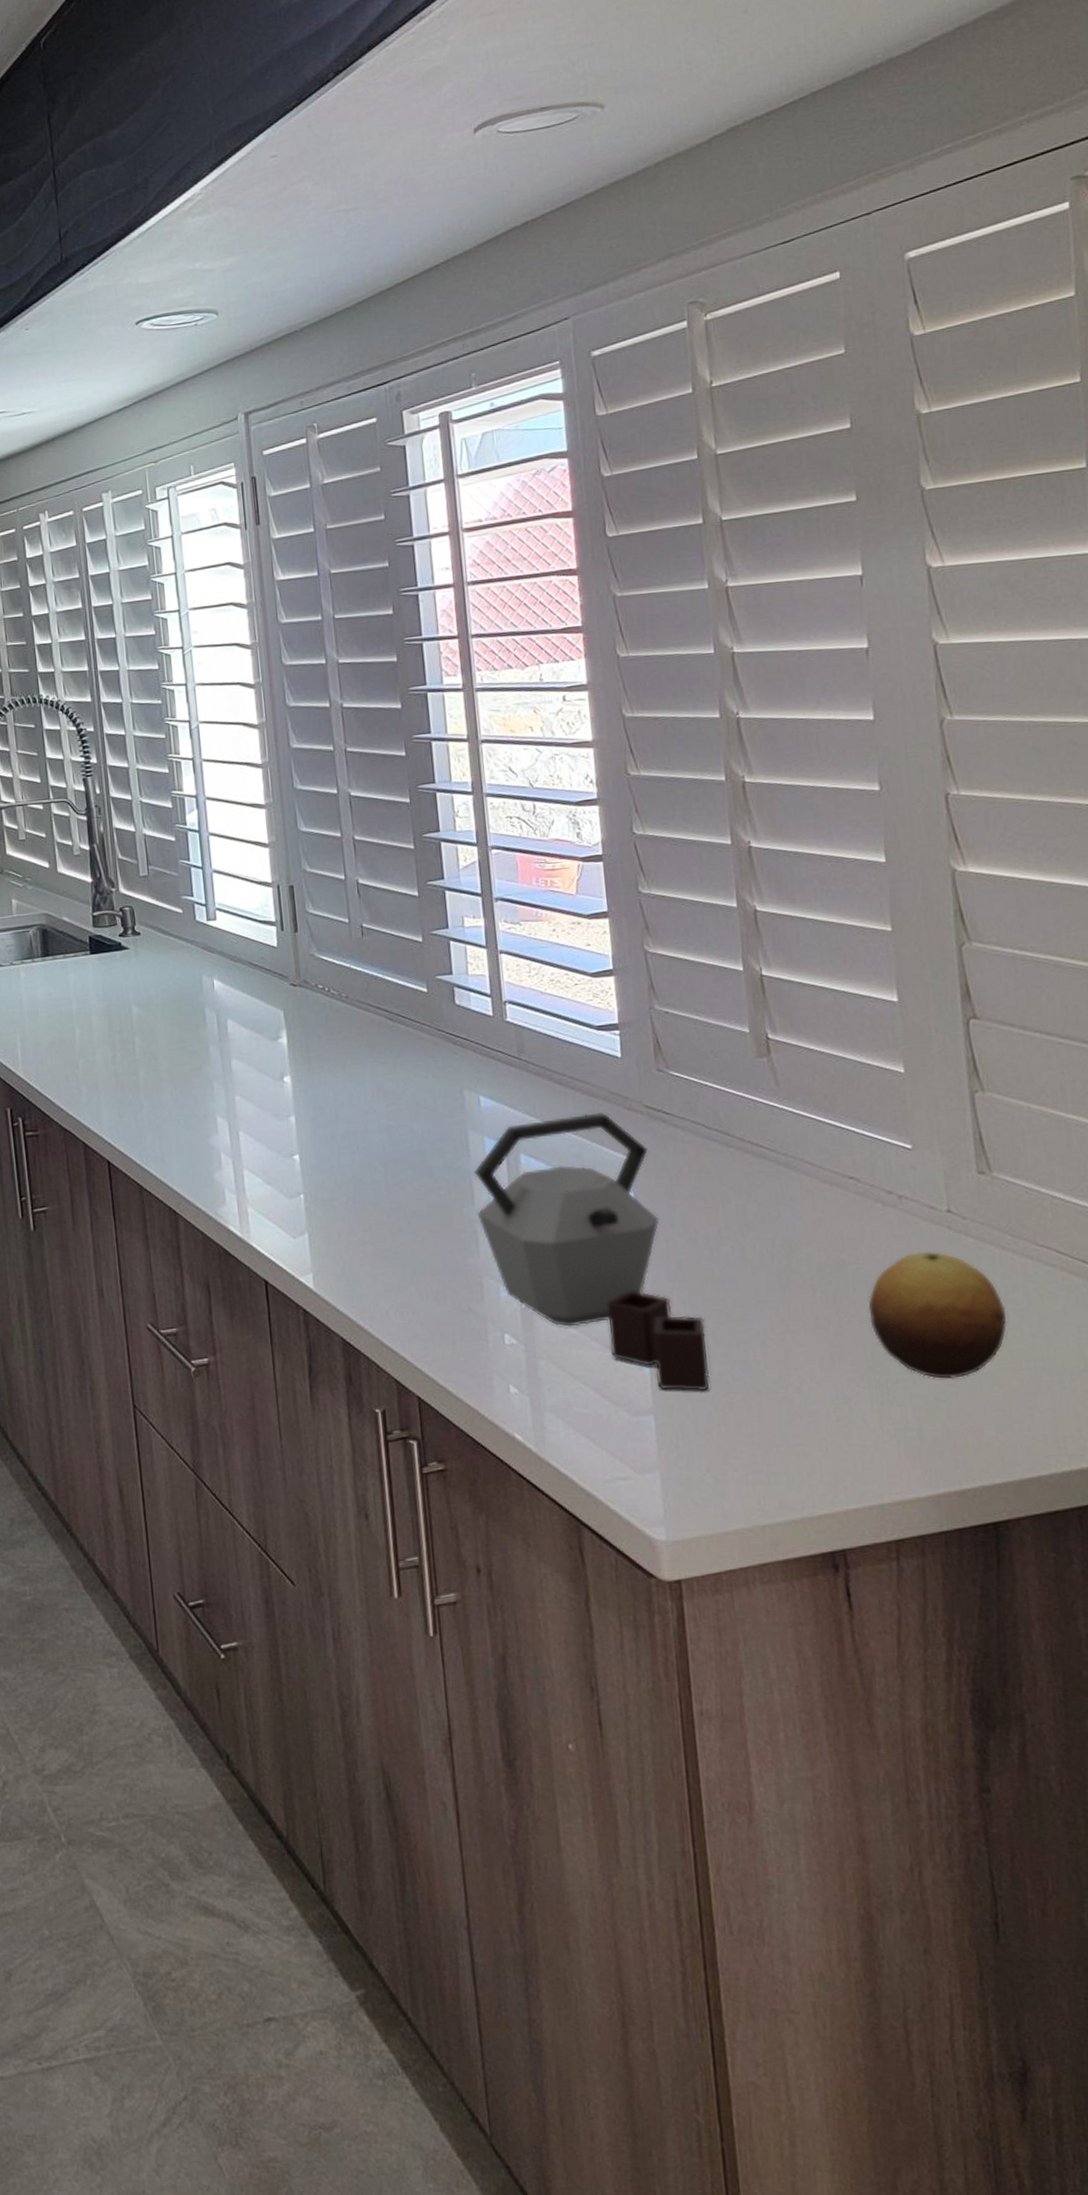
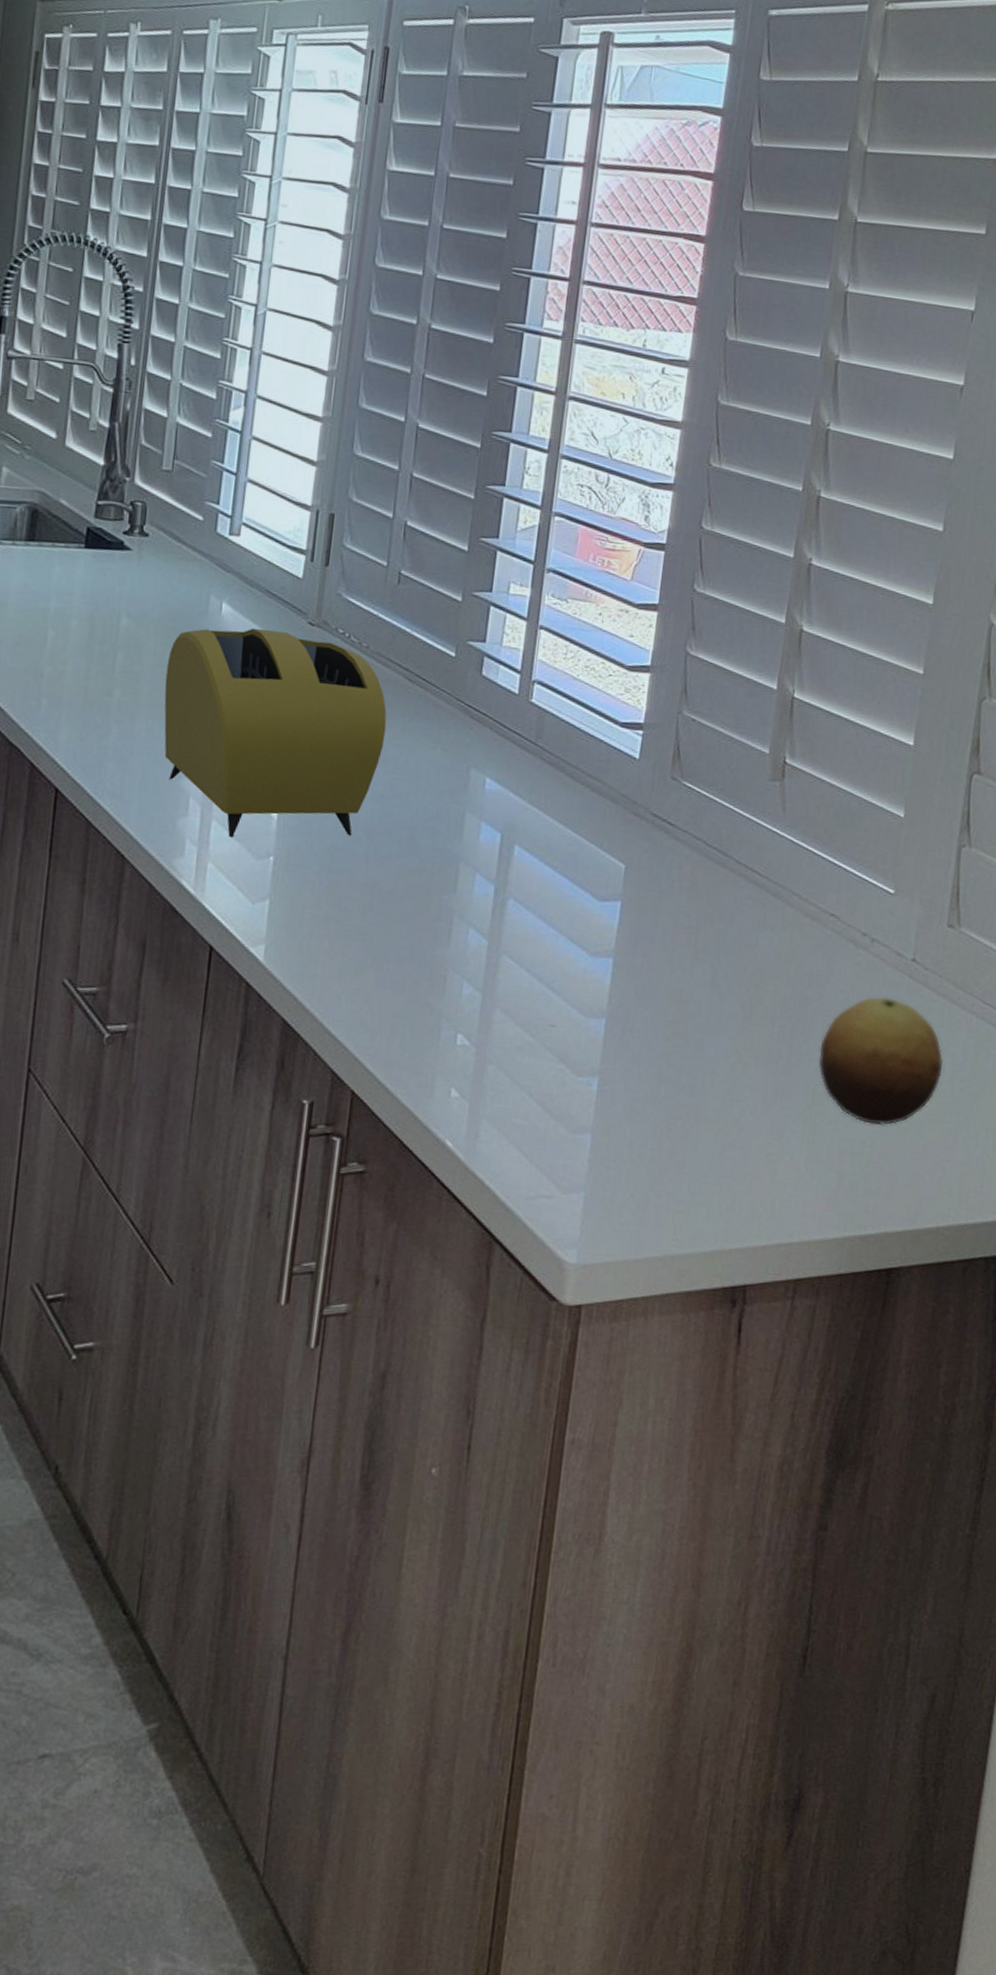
toaster: none [177,996,380,1183] -> present [164,628,387,838]
kettle: present [474,1112,710,1391] -> none [456,812,662,1114]

